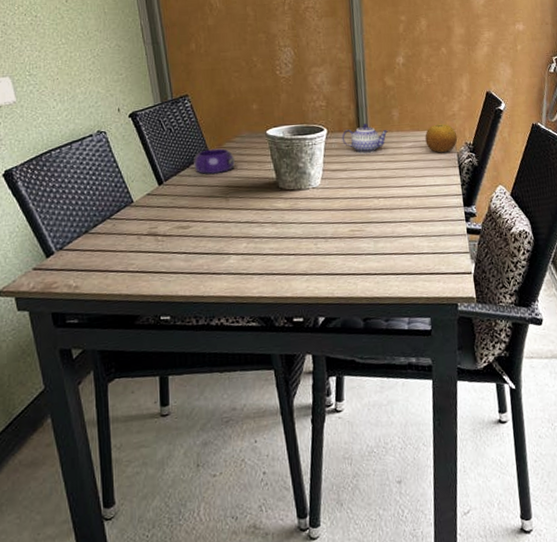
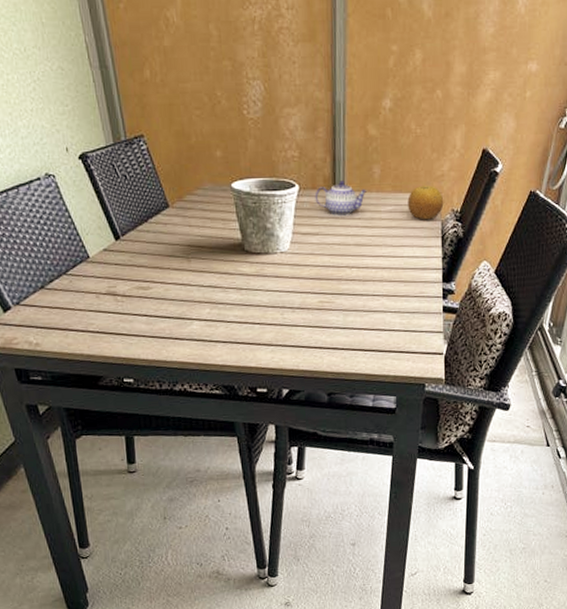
bowl: present [194,148,235,174] -> none [152,201,197,230]

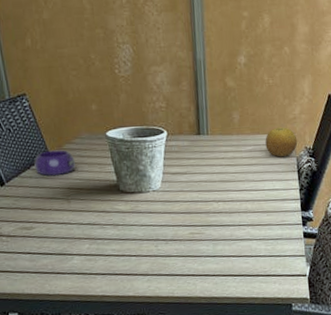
bowl: none [152,201,197,230] -> present [34,150,75,176]
teapot: present [315,181,368,217] -> none [182,126,229,158]

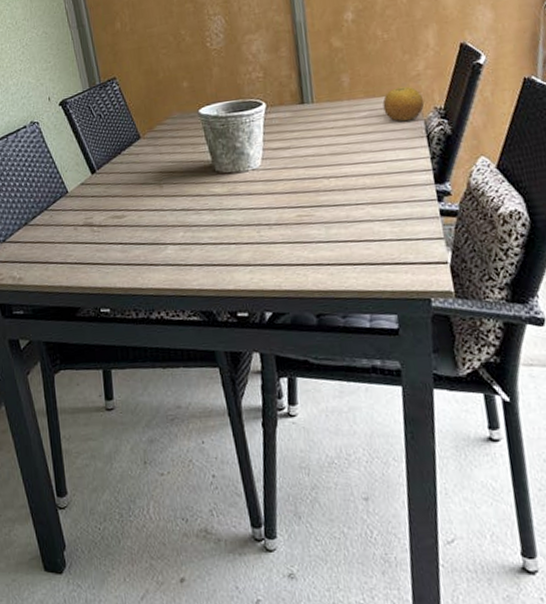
bowl: present [34,150,75,176] -> none [125,131,167,160]

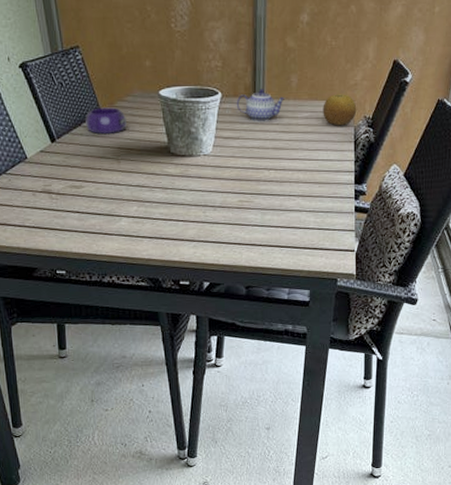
bowl: none [125,131,167,160] -> present [85,107,127,134]
teapot: none [283,93,338,129] -> present [236,89,286,123]

